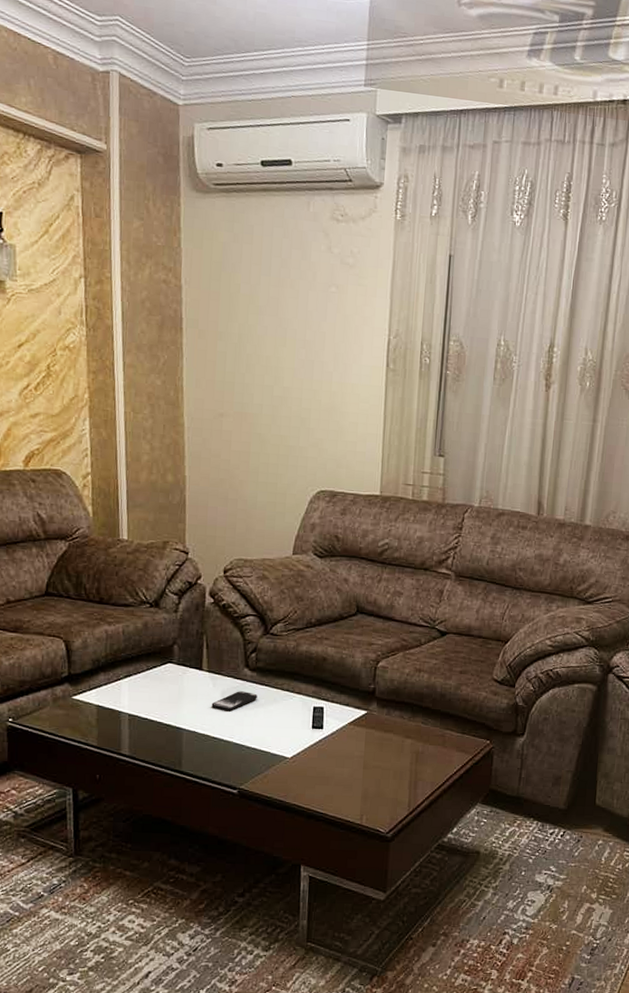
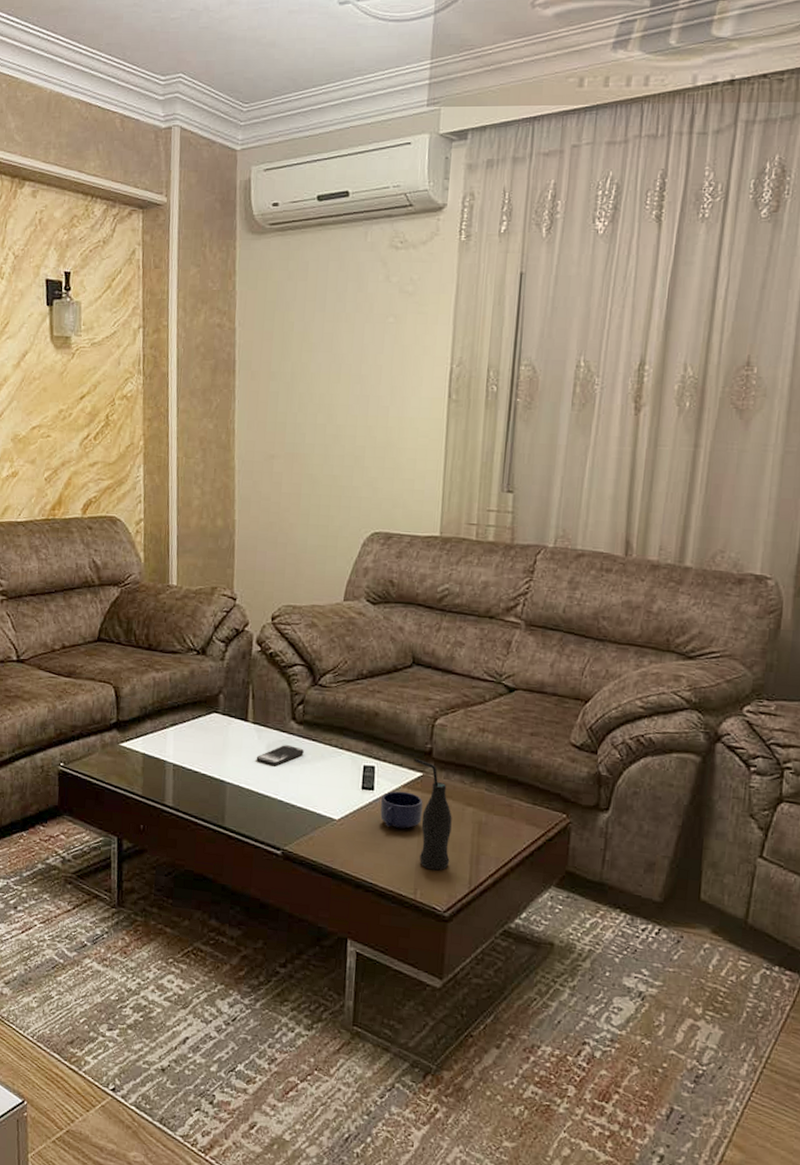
mug: none [329,728,368,762] -> present [380,791,423,829]
bottle: none [359,698,393,797] -> present [415,758,452,871]

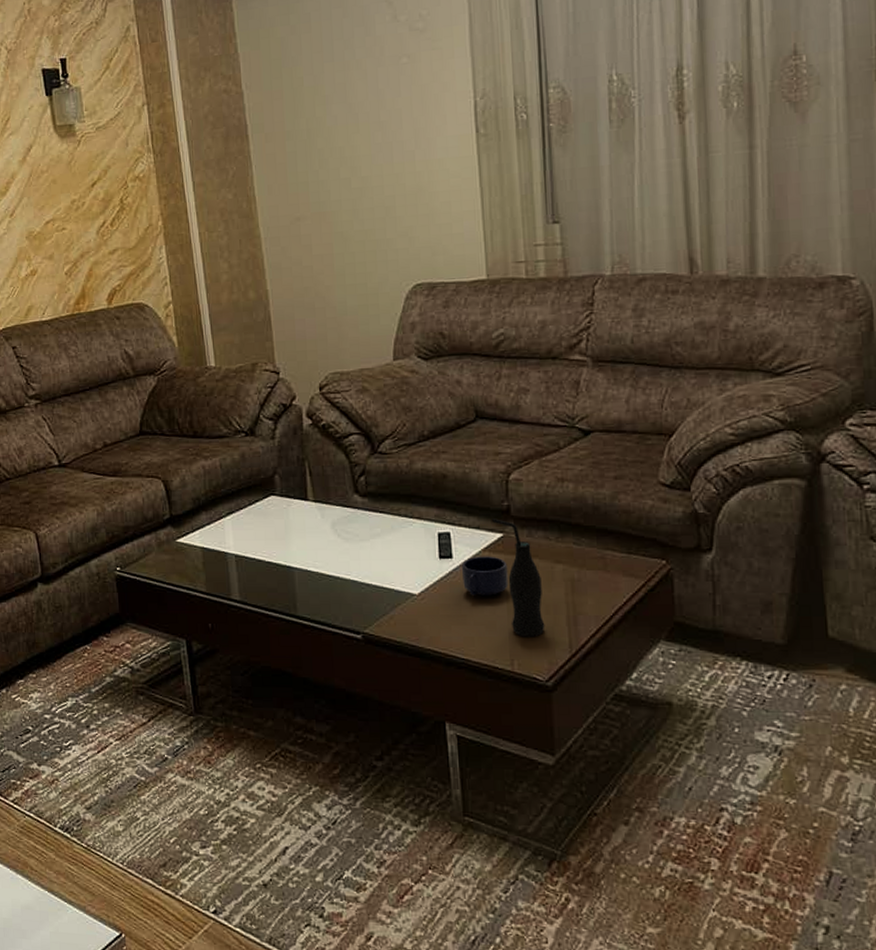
smartphone: present [256,745,304,767] -> none [322,521,372,545]

